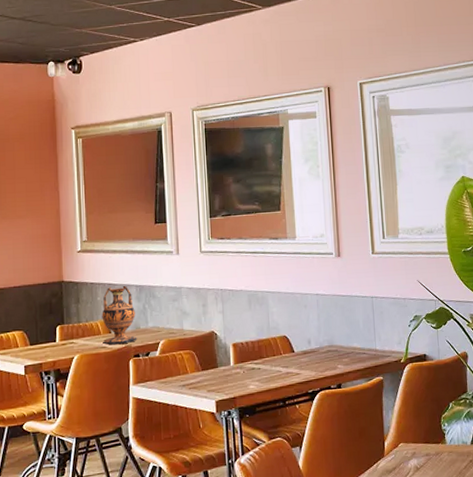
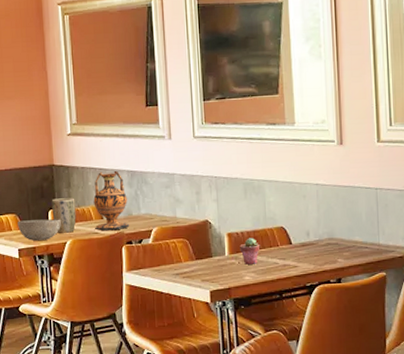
bowl: none [25,334,70,357] -> present [18,219,62,241]
plant pot: none [59,313,84,349] -> present [51,198,76,233]
potted succulent: none [244,347,264,374] -> present [240,238,260,265]

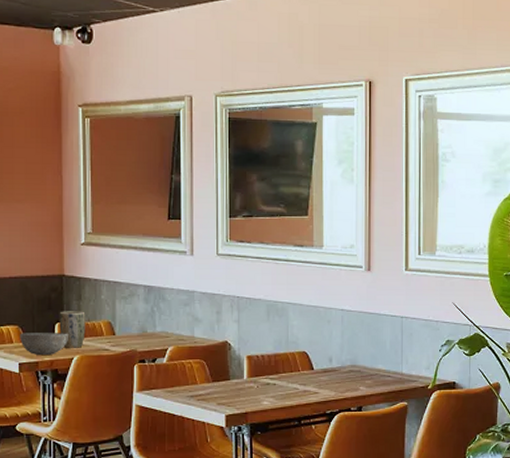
vase: present [93,170,130,231] -> none [105,284,144,348]
potted succulent: present [240,238,260,265] -> none [259,361,281,389]

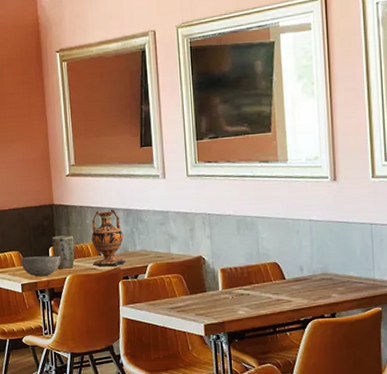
vase: none [105,284,144,348] -> present [91,209,126,267]

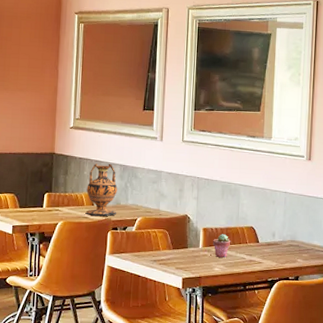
bowl: present [20,255,62,276] -> none [15,200,56,220]
plant pot: present [52,235,75,269] -> none [47,183,70,215]
potted succulent: none [233,273,254,299] -> present [213,234,231,258]

